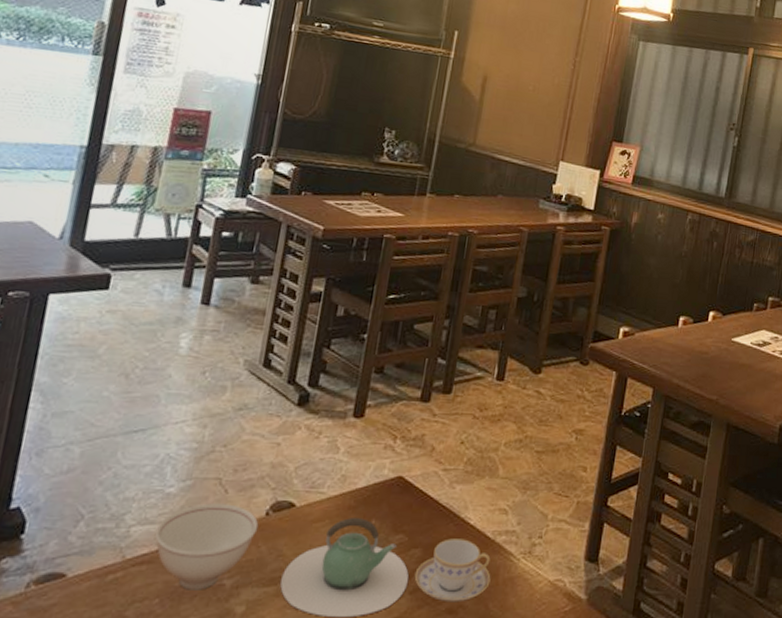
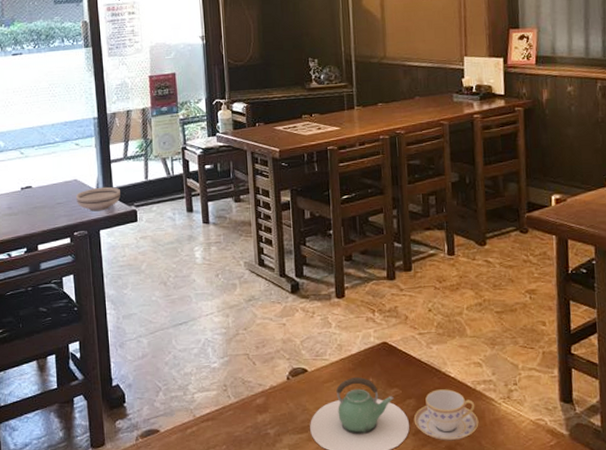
bowl: none [24,237,94,269] -> present [75,186,121,212]
bowl: present [154,503,259,590] -> none [211,373,284,438]

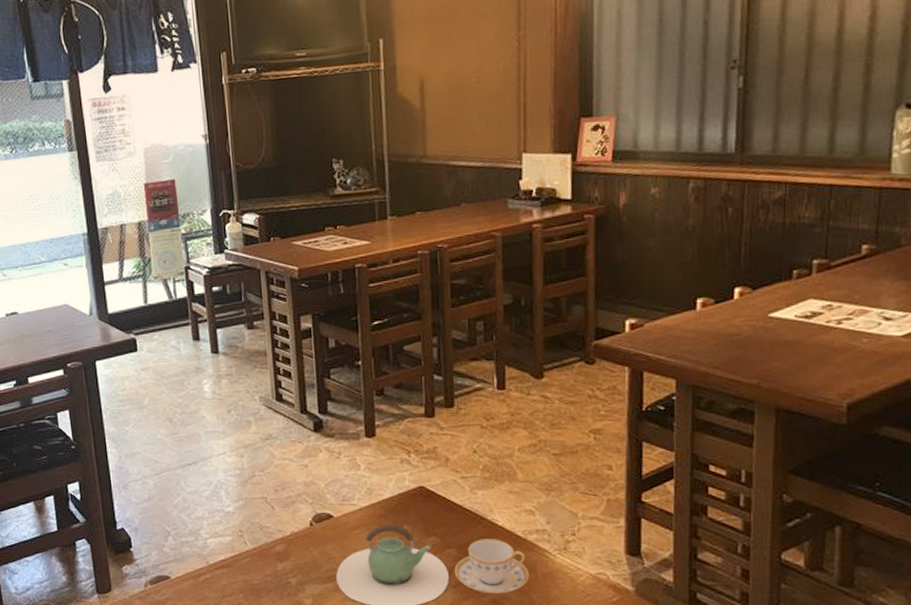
bowl: present [75,186,121,212] -> none [66,312,117,341]

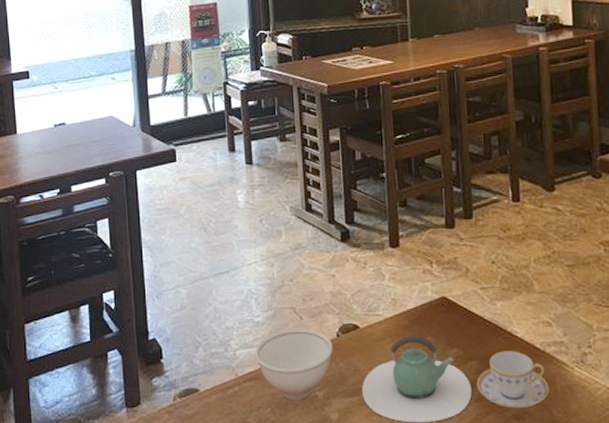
bowl: none [226,518,307,587] -> present [255,328,334,401]

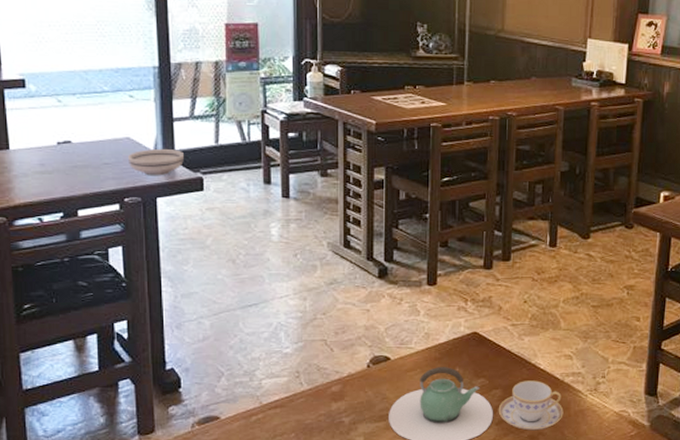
bowl: none [111,124,158,151] -> present [127,148,184,176]
bowl: present [255,328,334,401] -> none [281,359,363,426]

